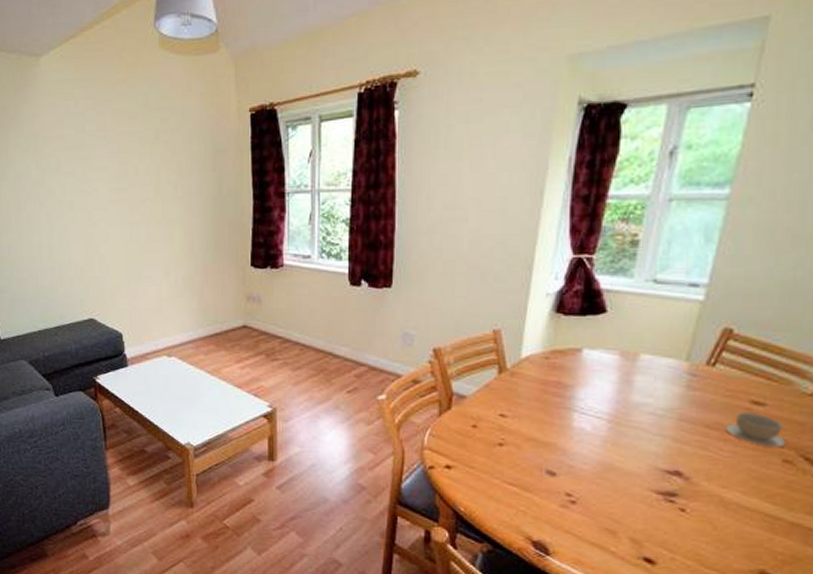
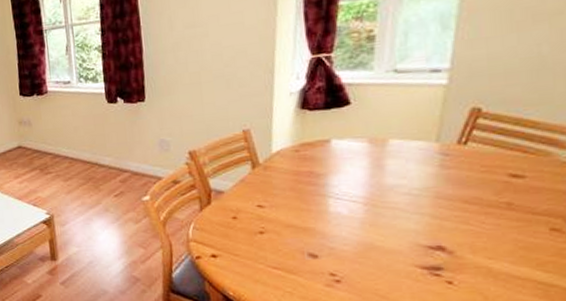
teacup: present [726,413,786,447] -> none [485,186,552,217]

